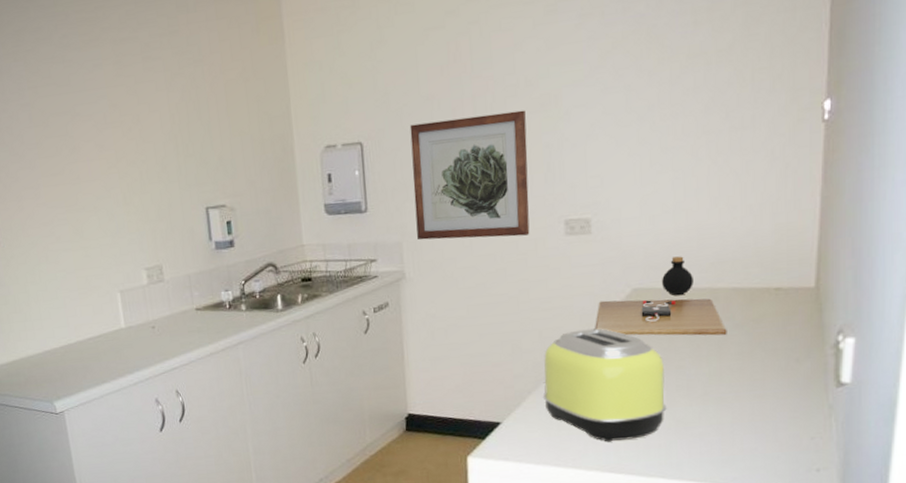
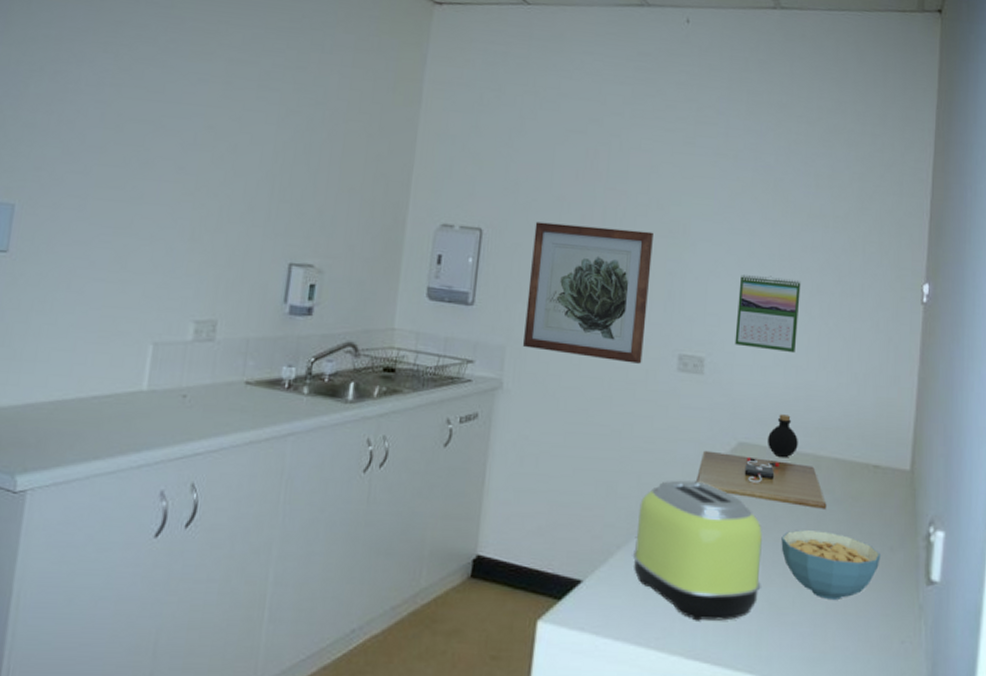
calendar: none [619,125,685,201] -> present [734,275,801,354]
cereal bowl: none [683,354,786,411] -> present [781,530,881,600]

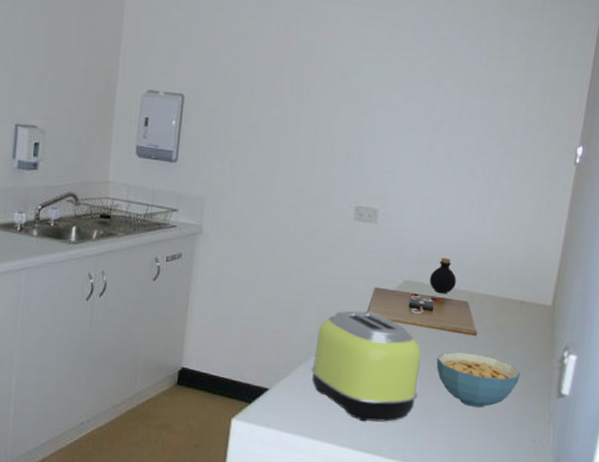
wall art: present [523,222,653,364] -> none [220,88,337,214]
calendar: present [734,275,801,354] -> none [405,137,467,206]

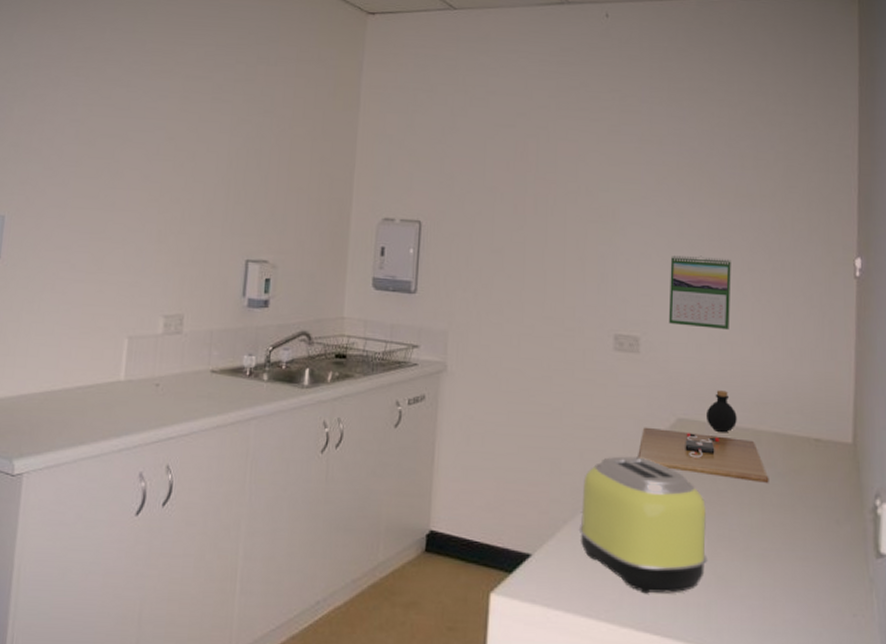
calendar: none [405,137,467,206] -> present [668,255,731,331]
cereal bowl: present [436,352,521,407] -> none [725,504,827,573]

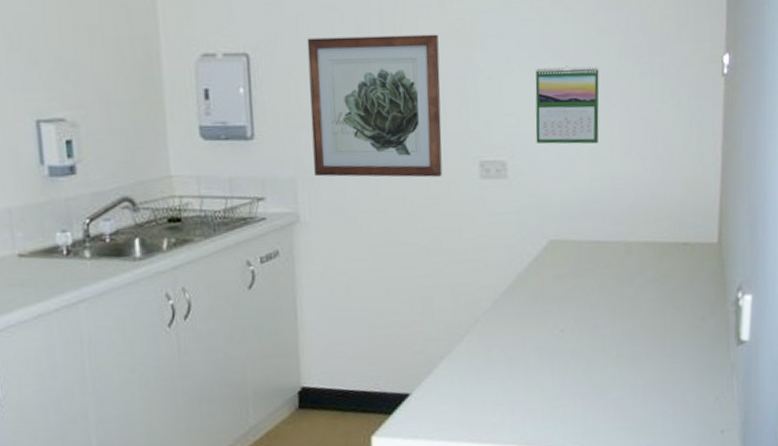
wall art: none [465,212,584,344] -> present [307,34,443,178]
toaster: present [578,456,707,594] -> none [455,284,583,412]
cutting board: present [638,427,769,483] -> none [511,252,640,292]
bottle: present [705,390,737,433] -> none [577,206,608,249]

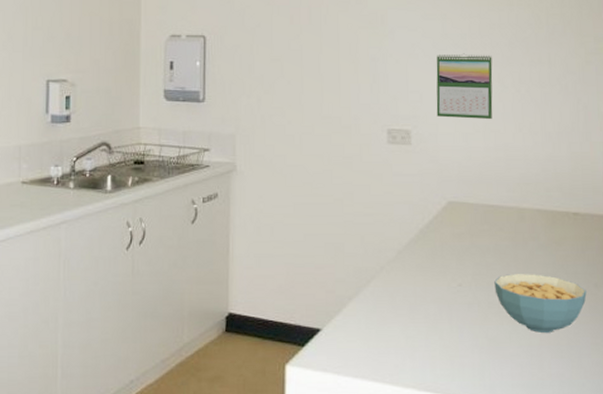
wall art: present [307,34,443,178] -> none [250,24,356,140]
cereal bowl: none [599,311,693,373] -> present [494,274,587,333]

